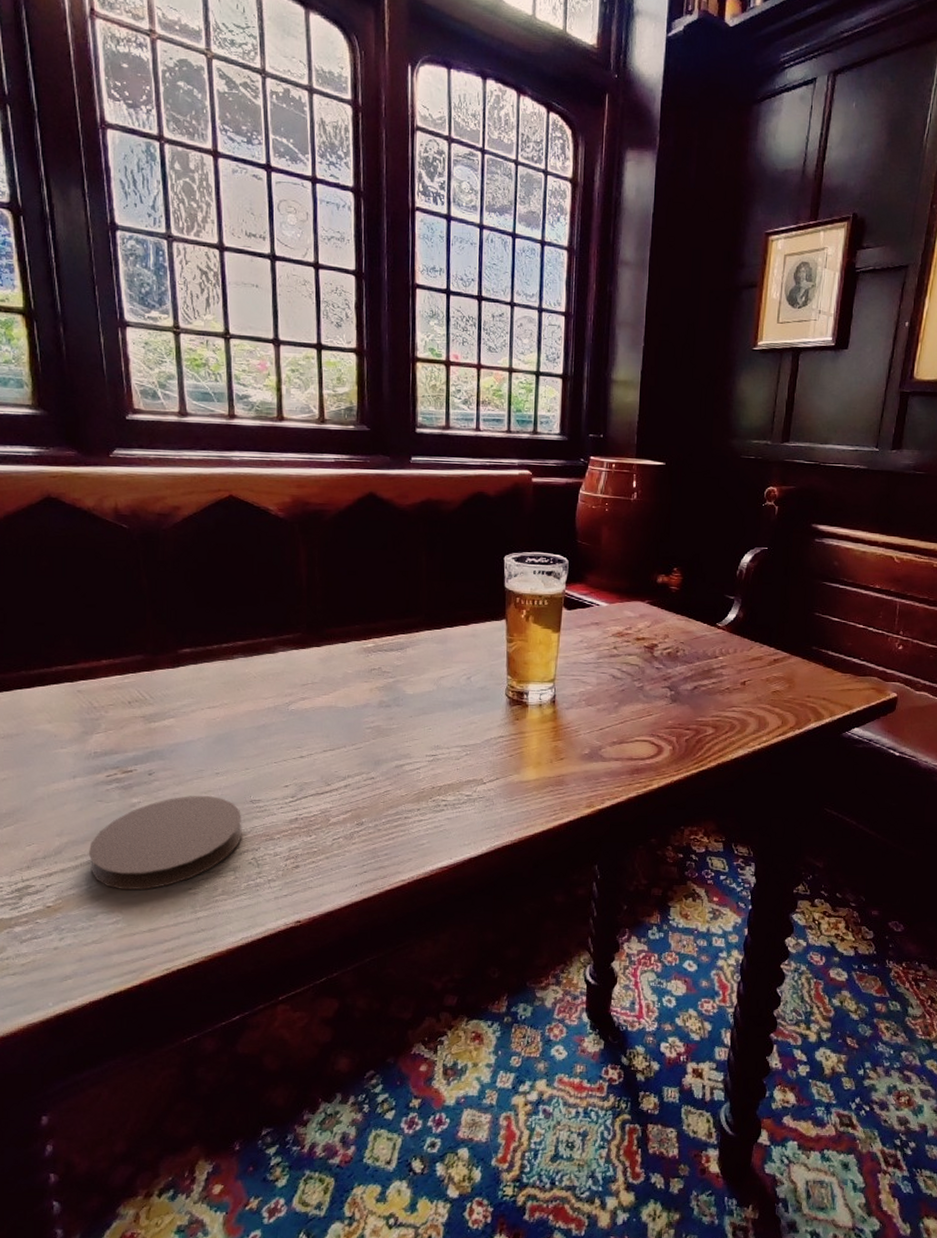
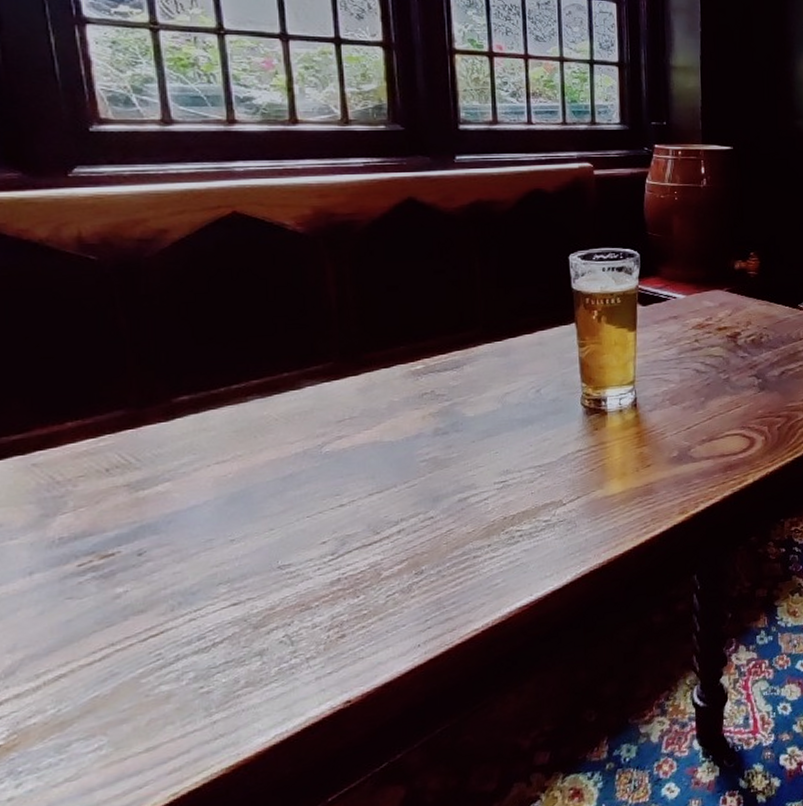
coaster: present [88,796,242,890] -> none [54,569,269,706]

